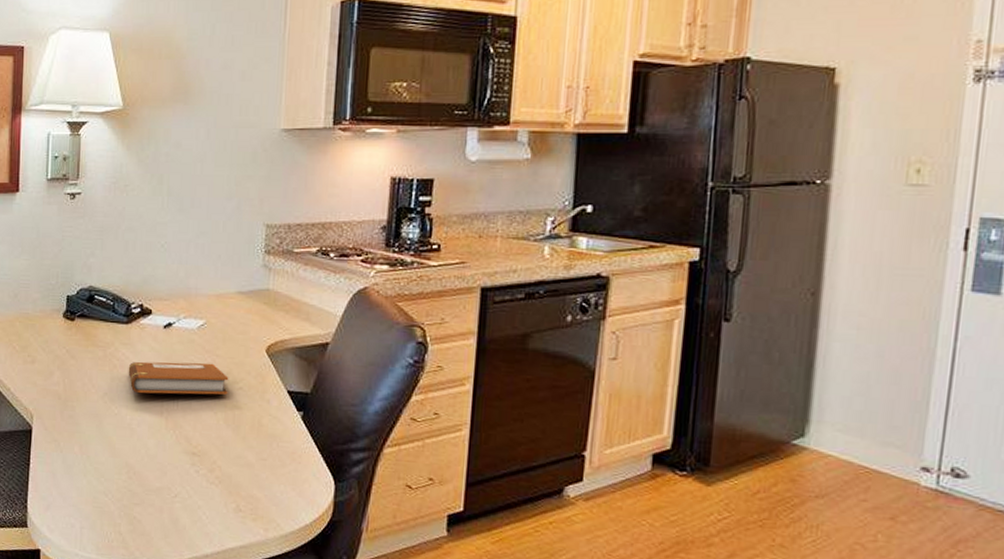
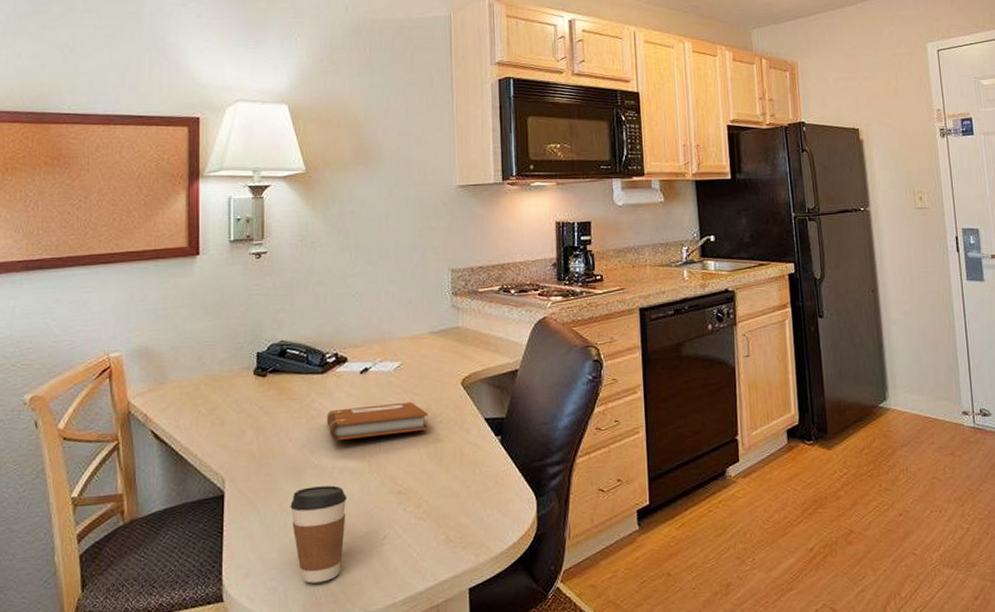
coffee cup: none [90,434,143,528] -> present [290,485,347,584]

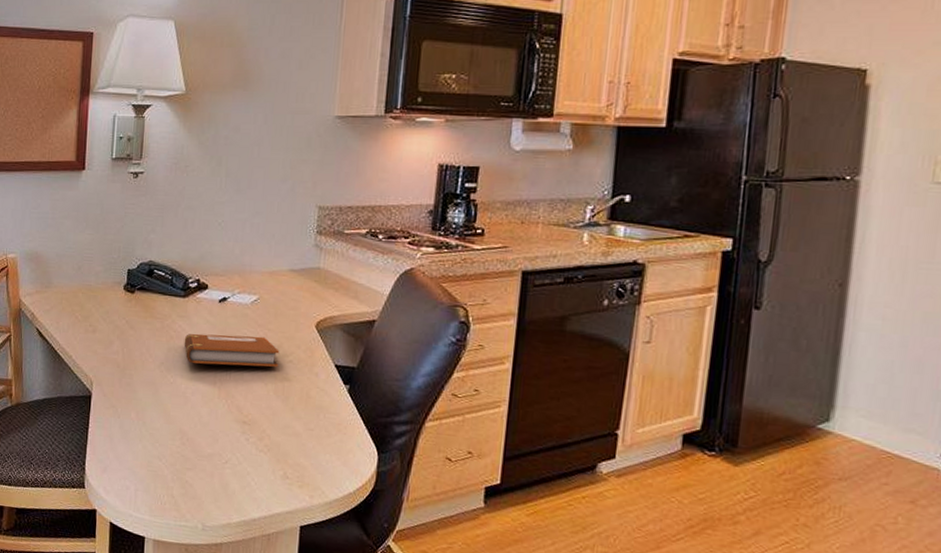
coffee cup: present [290,485,347,584] -> none [146,402,196,491]

